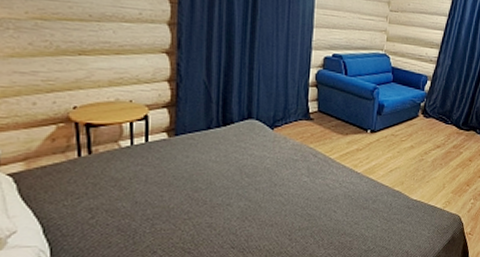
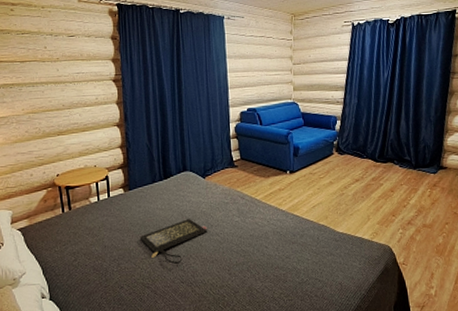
clutch bag: none [183,175,271,226] -> present [139,219,208,264]

